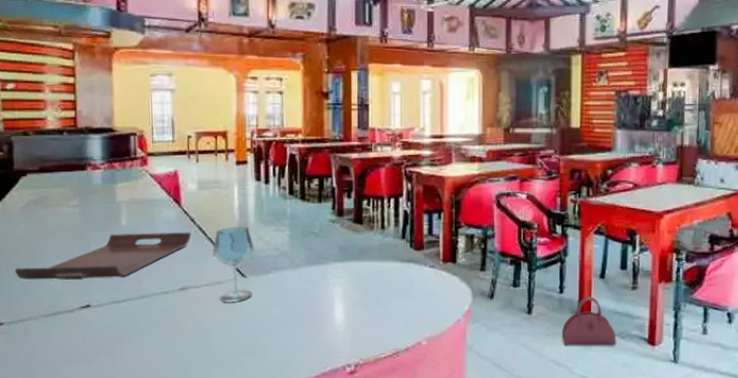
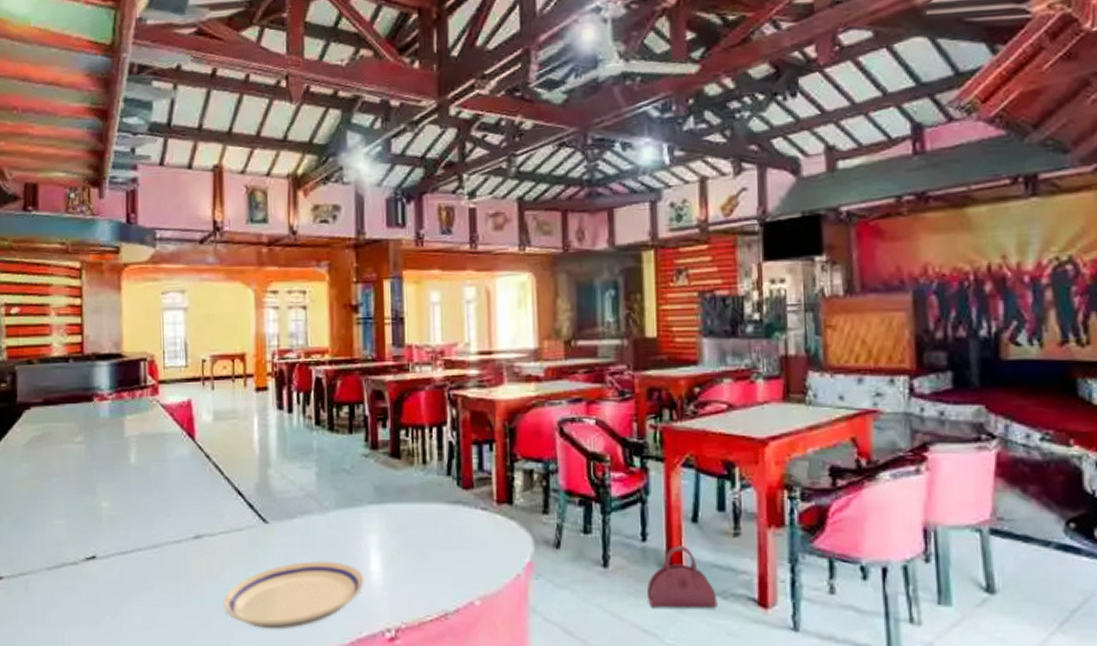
serving tray: present [14,232,191,280] -> none [16,470,207,527]
plate: none [206,309,329,365] -> present [223,561,364,628]
wine glass: present [213,226,254,303] -> none [230,463,277,554]

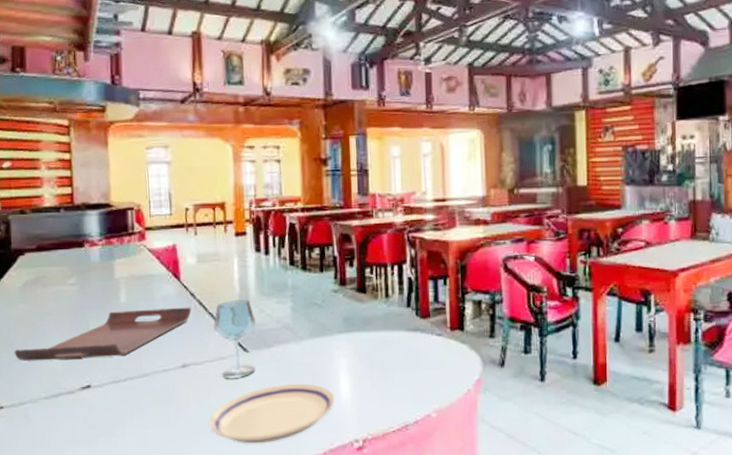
serving tray: none [16,470,207,527] -> present [14,307,192,361]
wine glass: none [230,463,277,554] -> present [214,299,256,379]
handbag: present [646,545,718,608] -> none [576,361,635,414]

